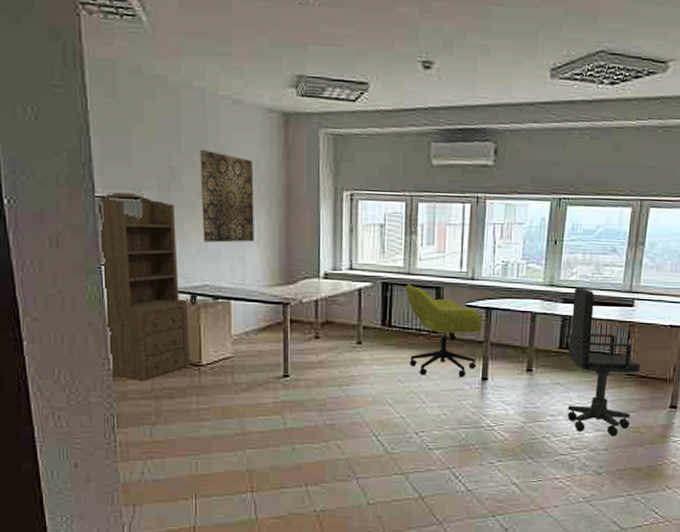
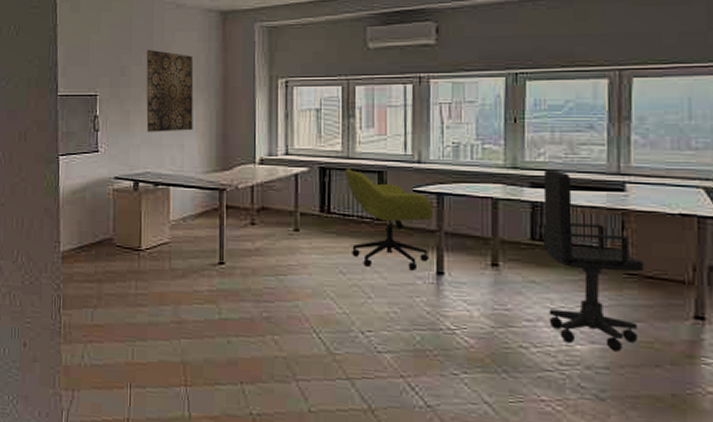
shelving unit: present [97,192,191,381] -> none [58,91,131,264]

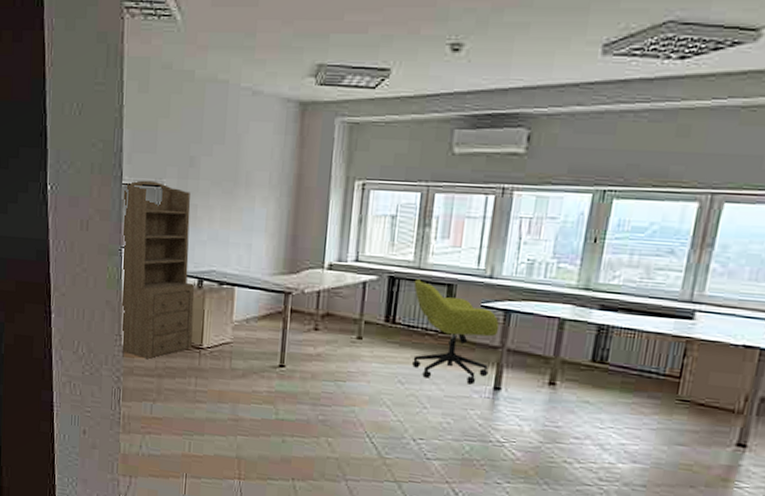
shelving unit: none [58,91,131,264] -> present [120,180,195,359]
wall art: present [146,49,194,132] -> none [213,139,267,231]
office chair: present [542,169,645,352] -> none [595,292,699,472]

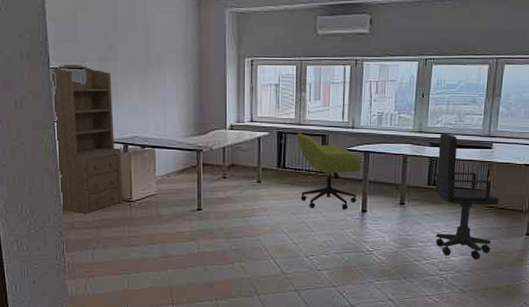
office chair: none [595,292,699,472] -> present [435,133,500,260]

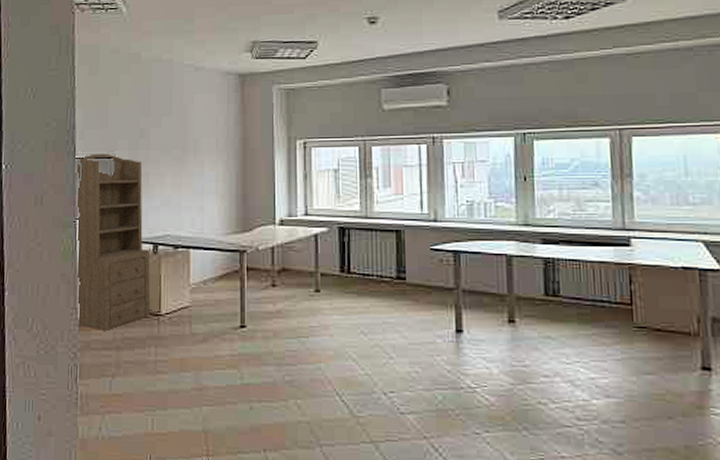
office chair: present [297,133,362,210] -> none [363,228,452,329]
office chair: present [435,133,500,260] -> none [553,226,653,405]

